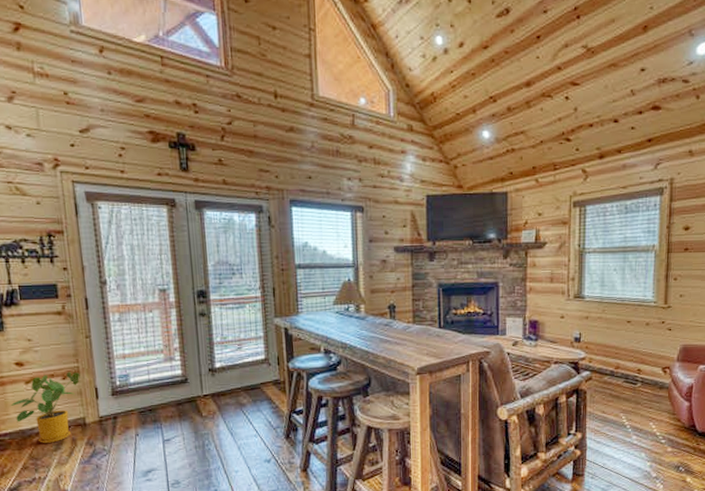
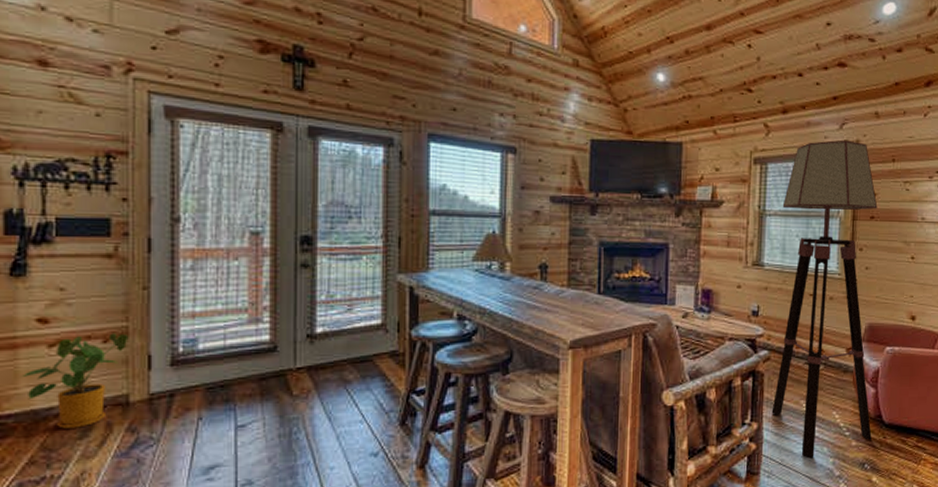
floor lamp: none [594,179,692,462] -> present [771,140,878,458]

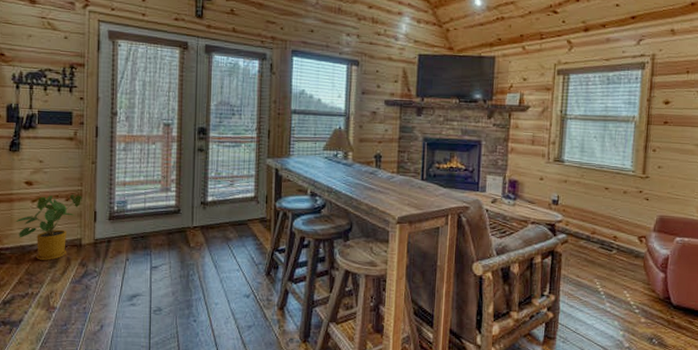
floor lamp: present [771,140,878,458] -> none [568,54,671,330]

